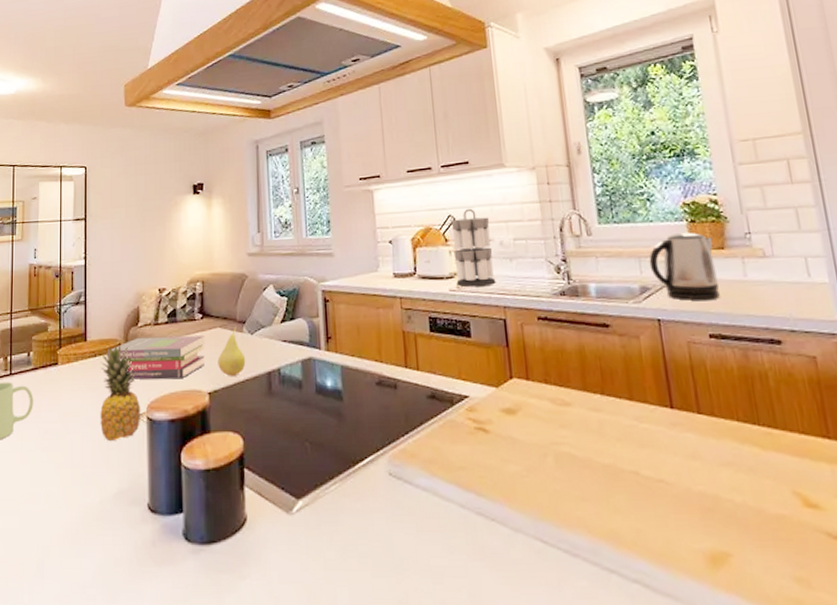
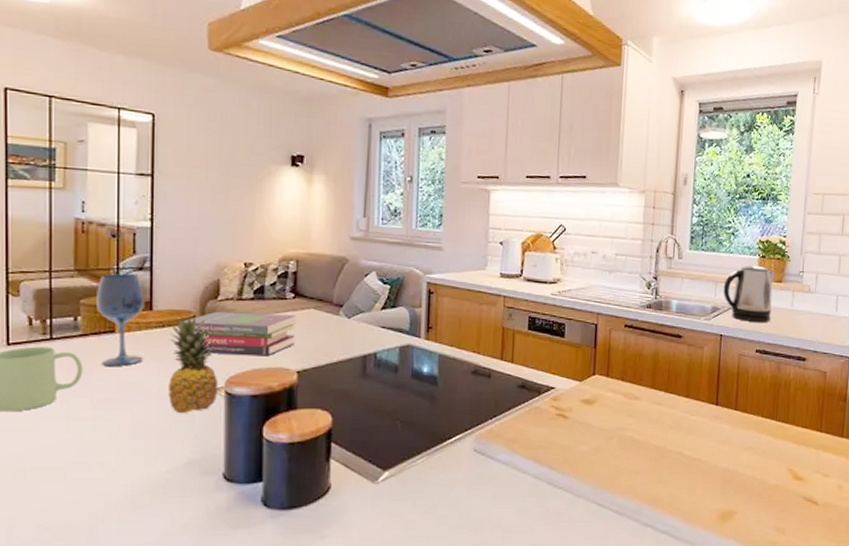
wineglass: none [44,309,81,398] -> present [97,273,146,367]
fruit: present [218,326,246,376] -> none [309,308,341,357]
spice rack: present [451,208,496,288] -> none [558,221,597,294]

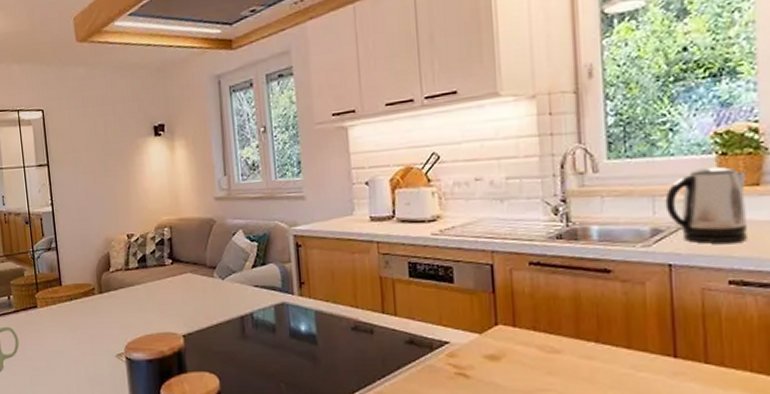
wineglass: present [97,273,146,367] -> none [20,255,60,338]
fruit: present [168,317,219,414] -> none [76,289,120,379]
books: present [179,311,297,357] -> none [82,281,178,323]

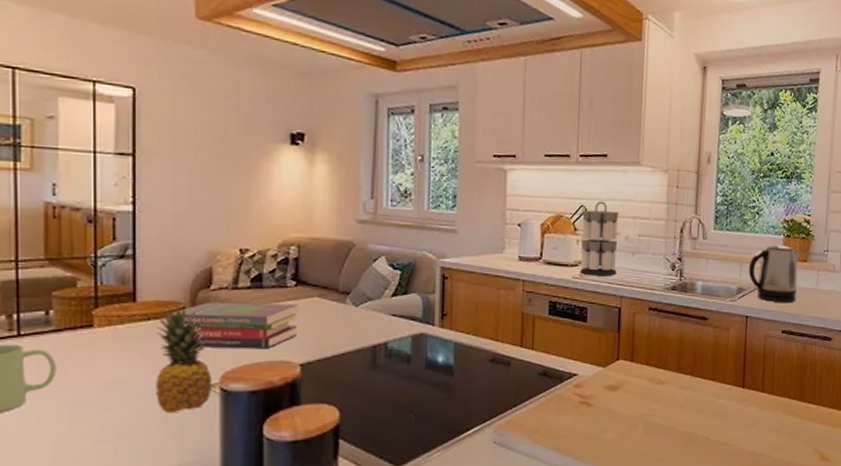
fruit: none [76,289,120,379] -> present [156,309,213,414]
books: none [82,281,178,323] -> present [167,301,299,349]
spice rack: none [435,144,484,231] -> present [580,201,619,277]

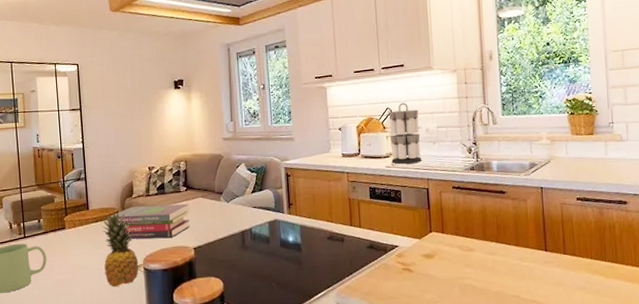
kettle: present [748,244,800,302] -> none [538,122,587,173]

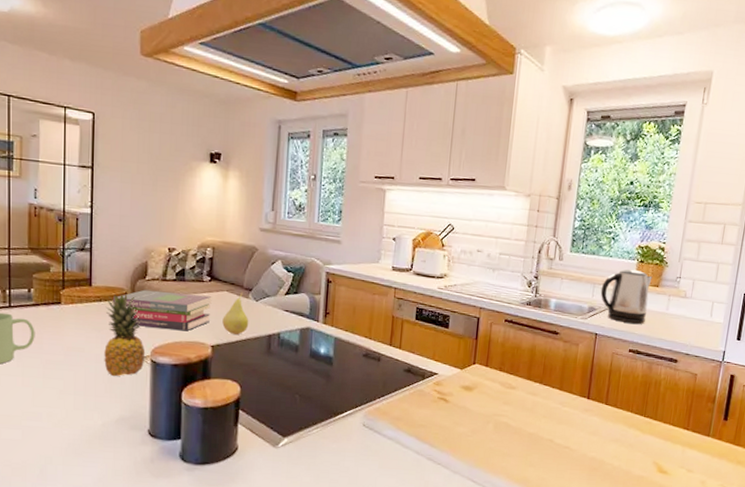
fruit: none [200,196,224,235] -> present [222,291,249,335]
spice rack: present [388,102,422,165] -> none [445,221,483,290]
kettle: none [538,122,587,173] -> present [600,269,652,324]

